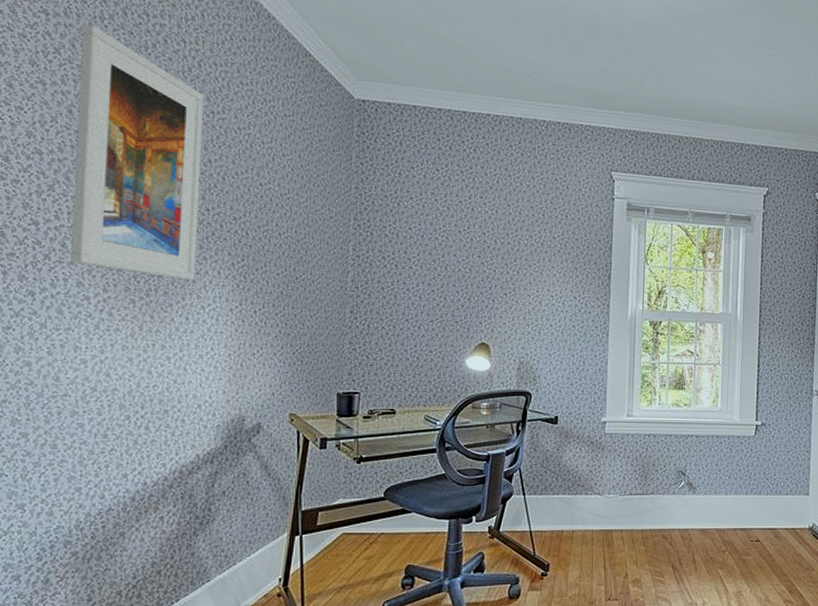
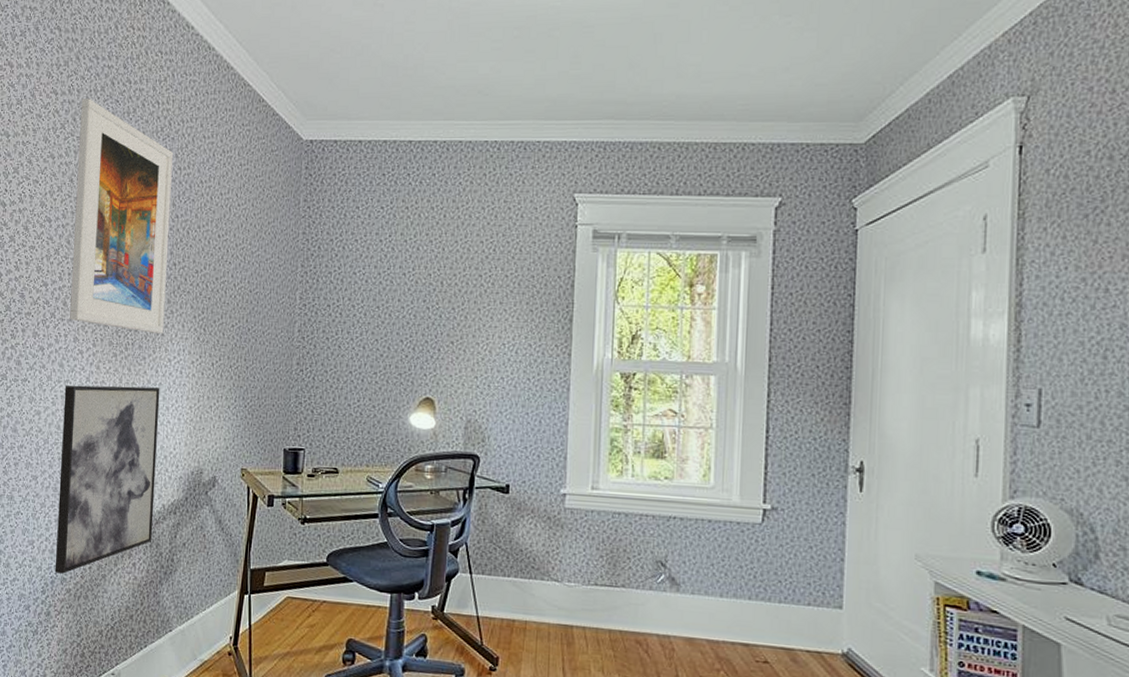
wall art: none [55,333,192,536] -> present [54,385,160,574]

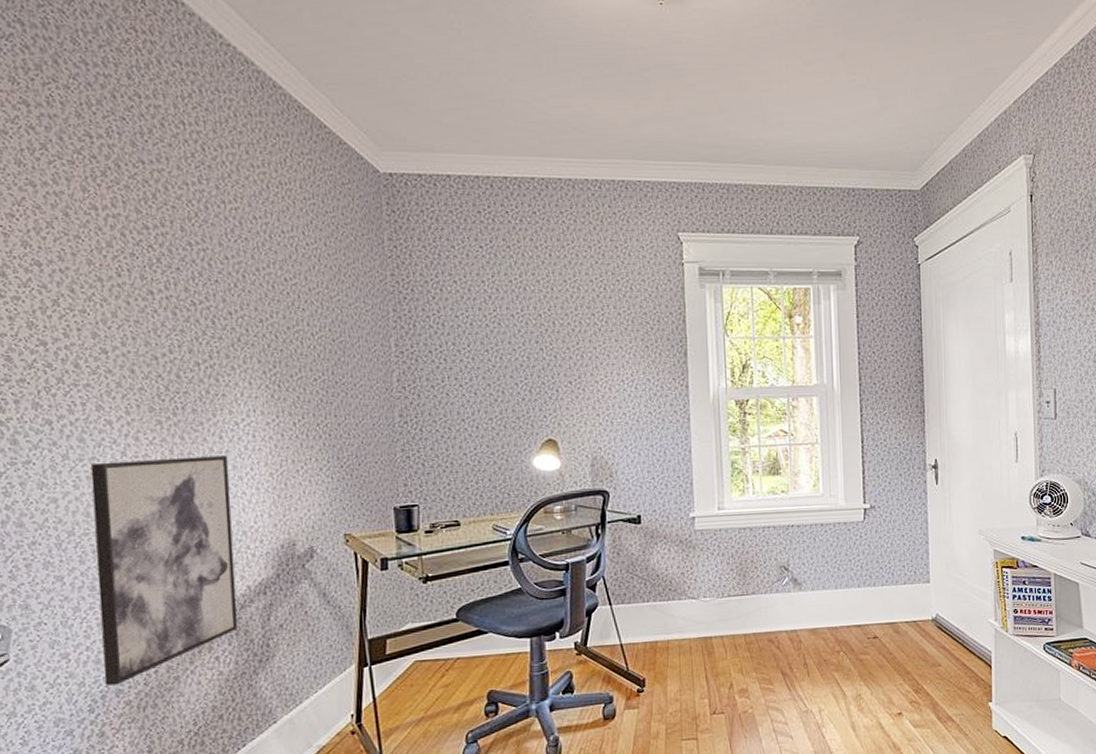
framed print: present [70,98,173,335] -> none [68,113,225,395]

